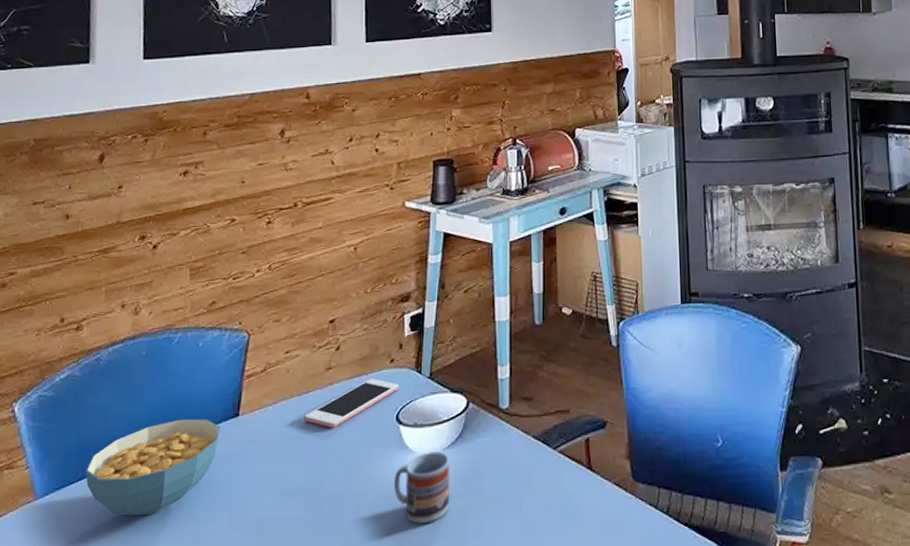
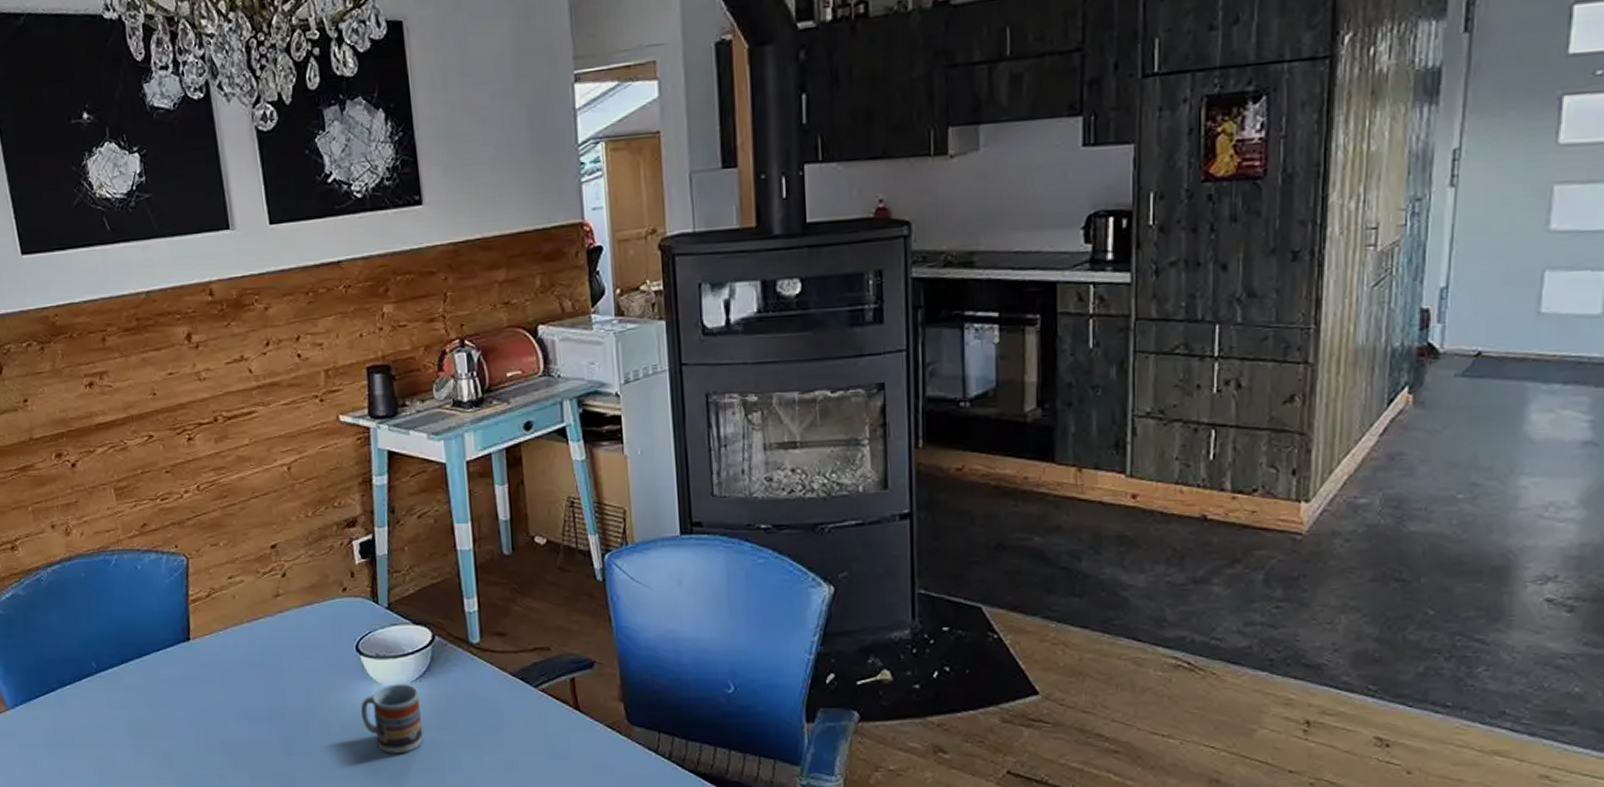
cereal bowl: present [85,418,220,516] -> none [48,640,174,730]
cell phone: present [304,379,398,428] -> none [258,607,355,656]

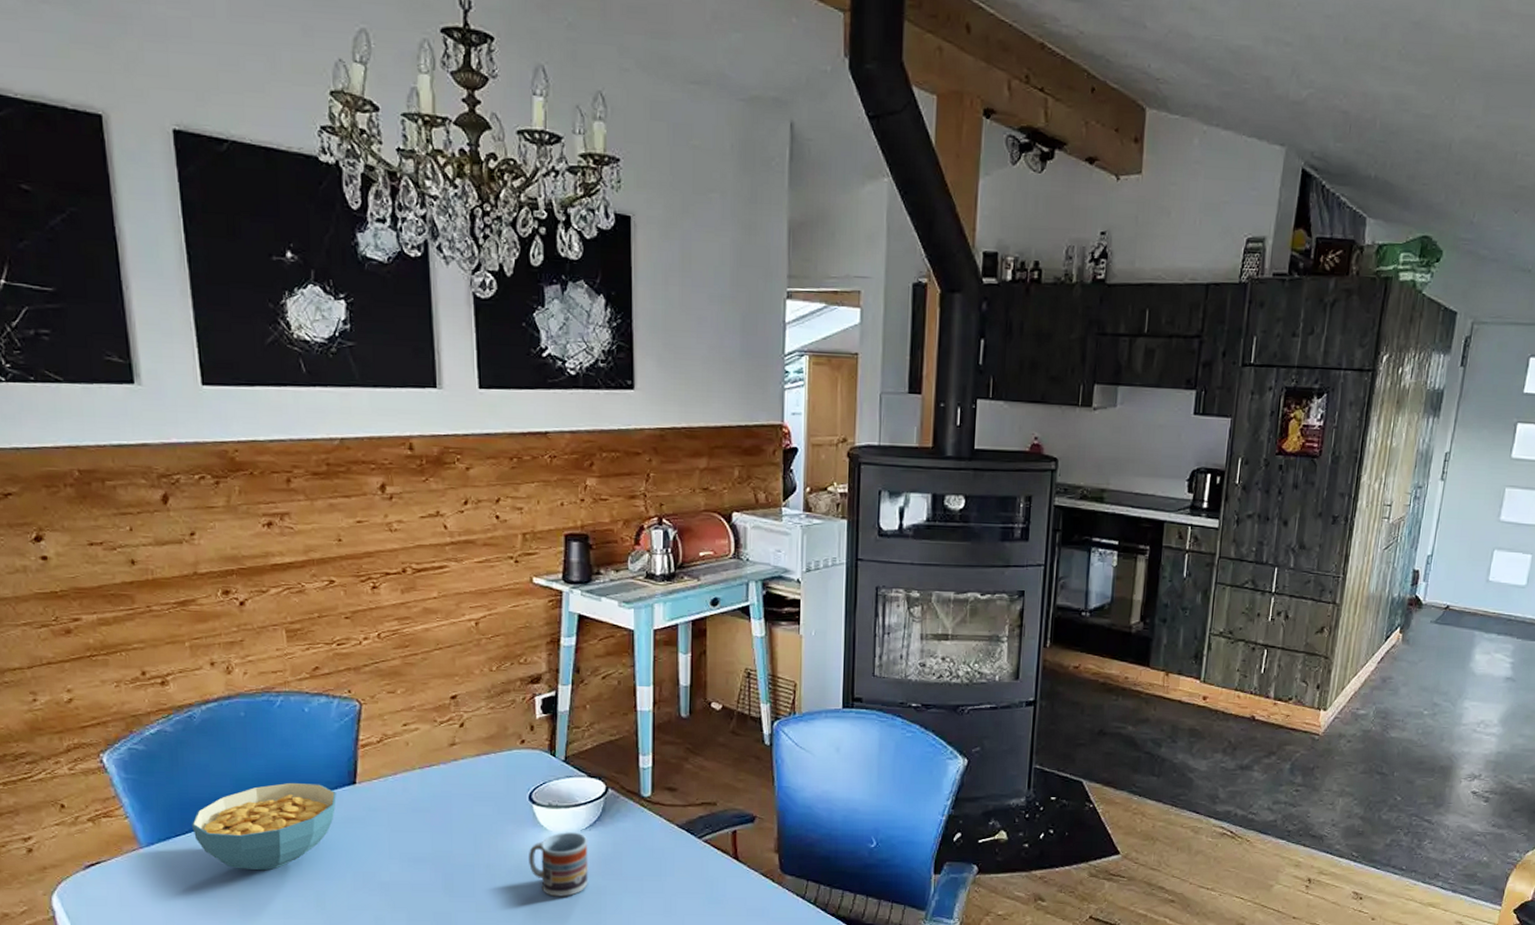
cereal bowl: none [48,640,174,730] -> present [192,782,337,871]

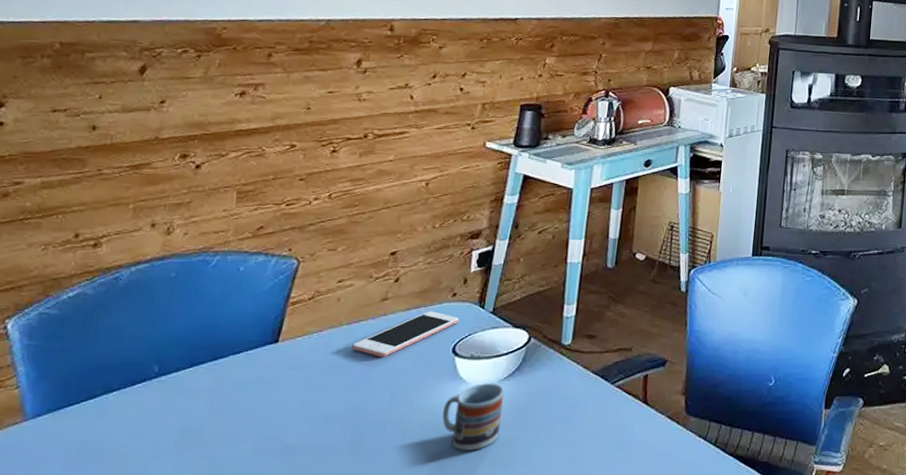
cereal bowl: present [192,782,337,871] -> none [89,343,256,440]
cell phone: none [428,758,531,802] -> present [352,311,459,357]

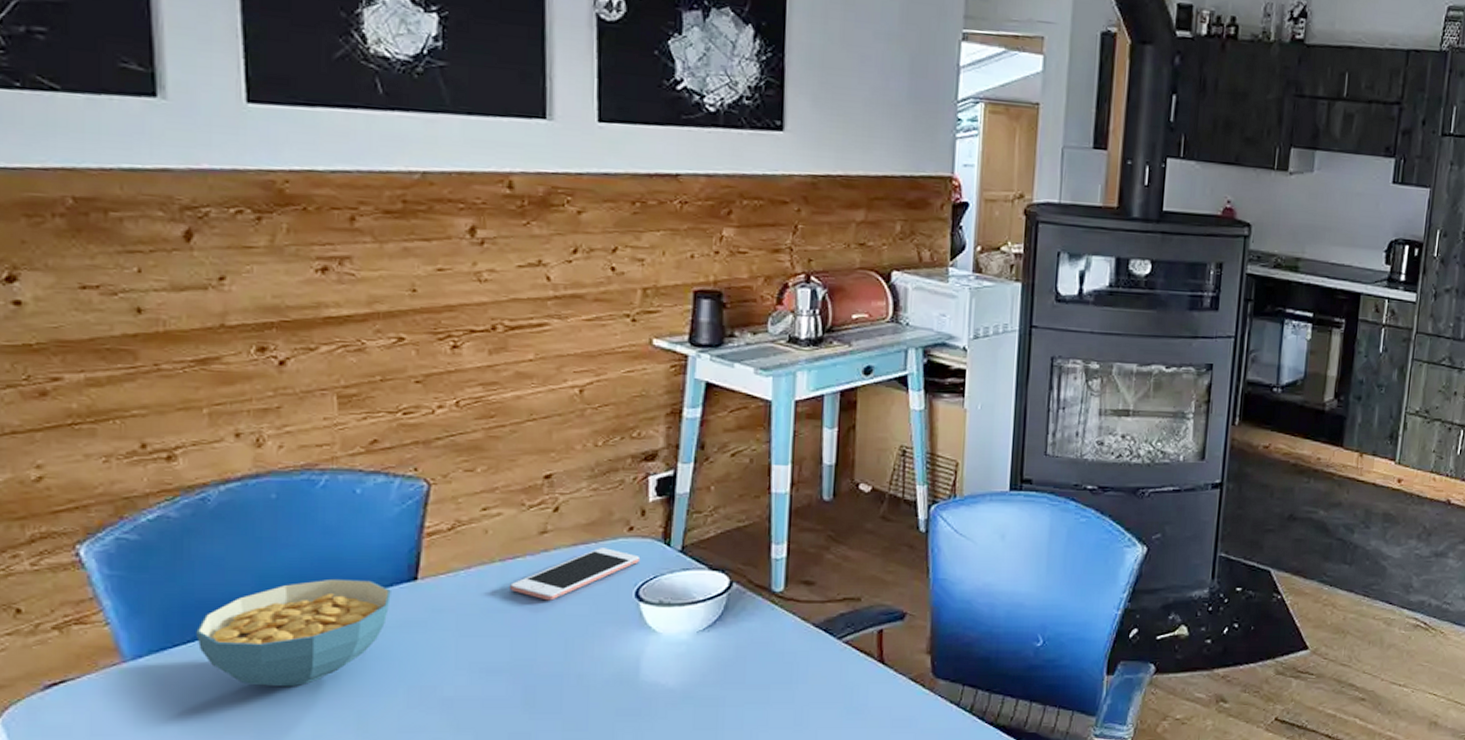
cereal bowl: none [89,343,256,440] -> present [196,578,391,687]
cup: present [442,383,505,451] -> none [631,634,706,711]

